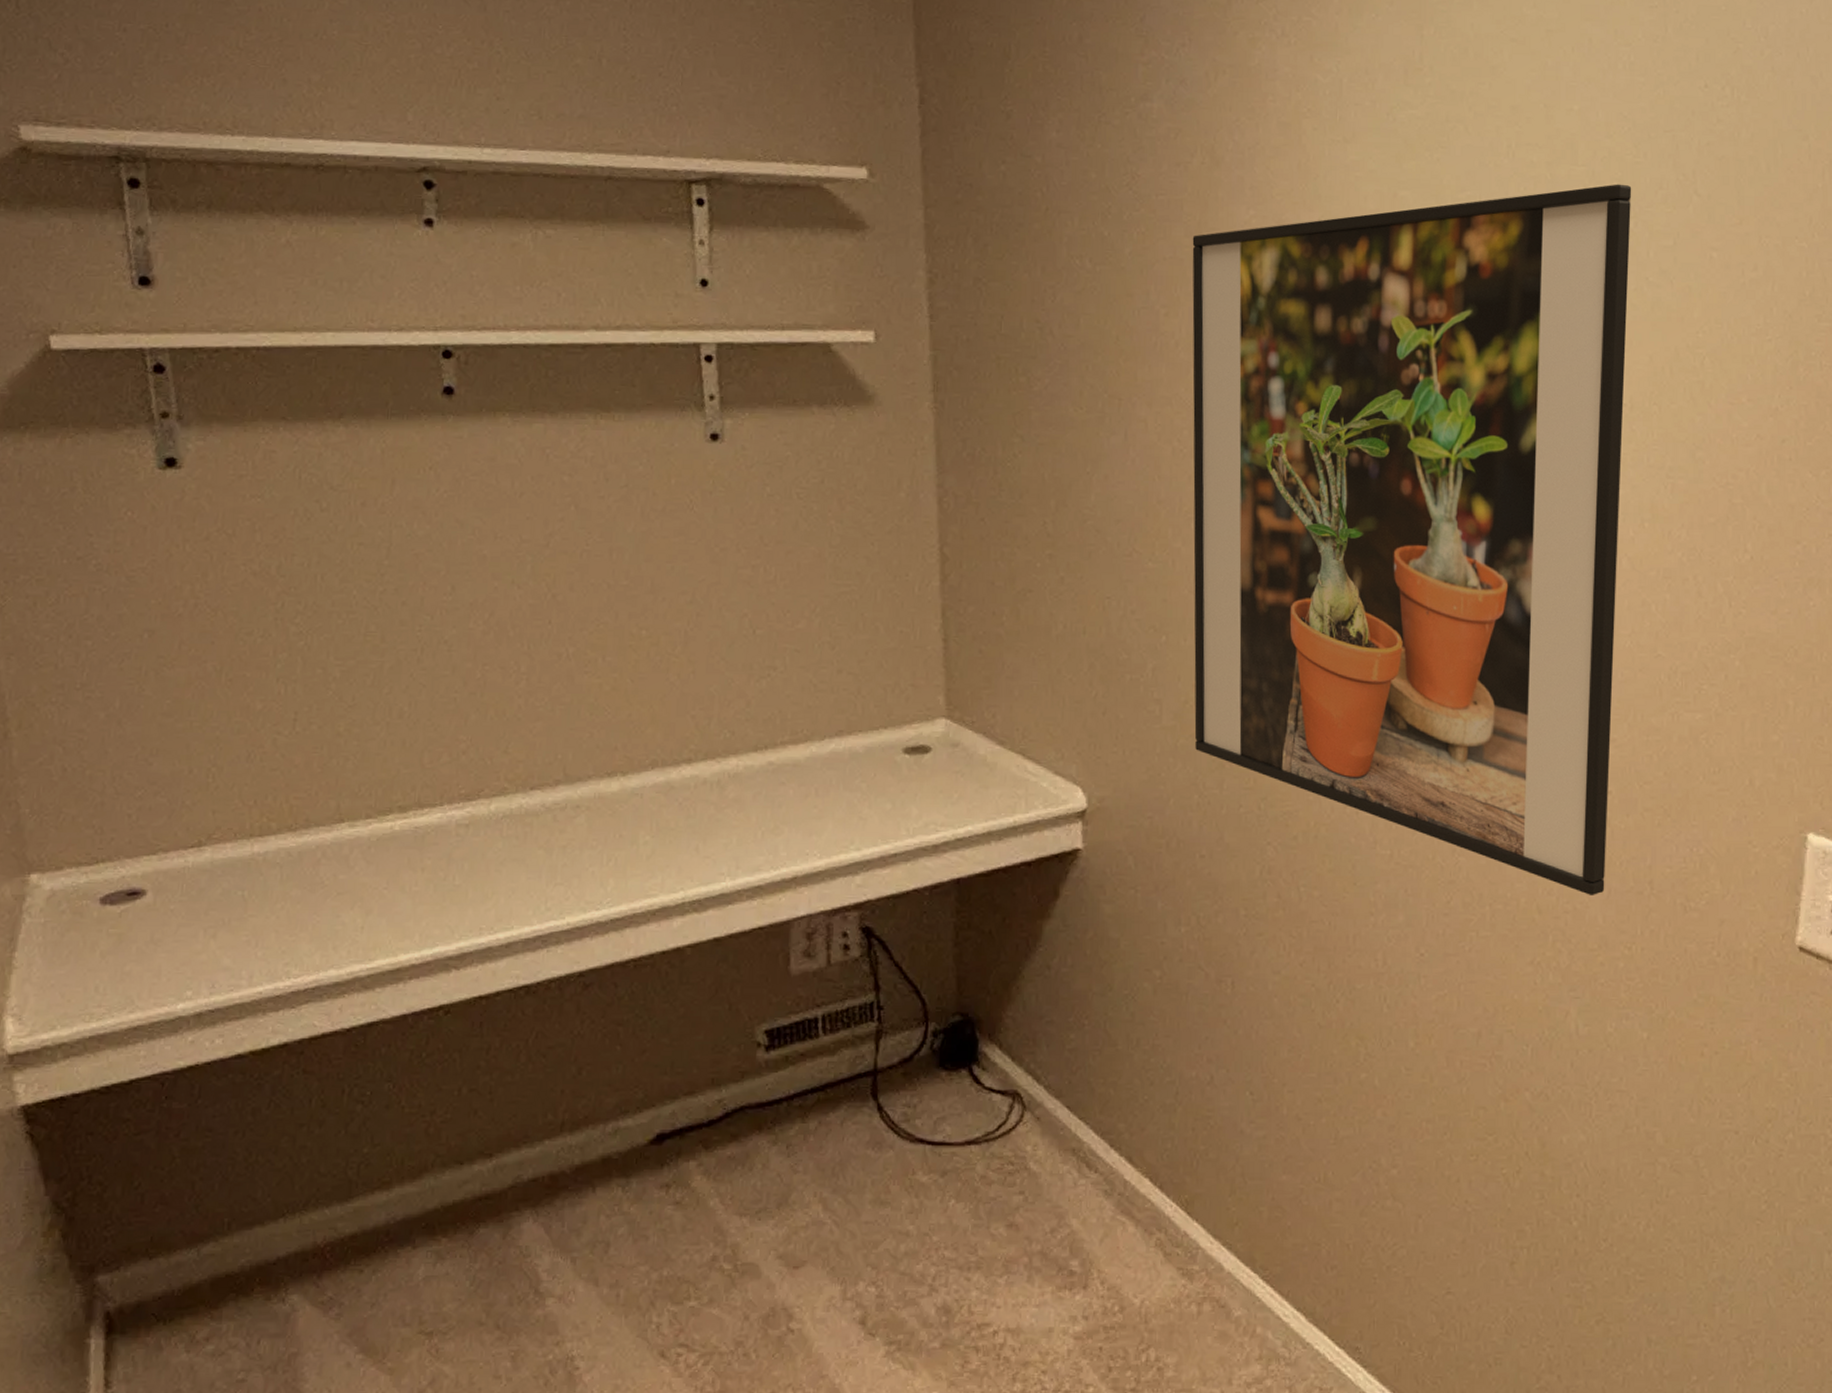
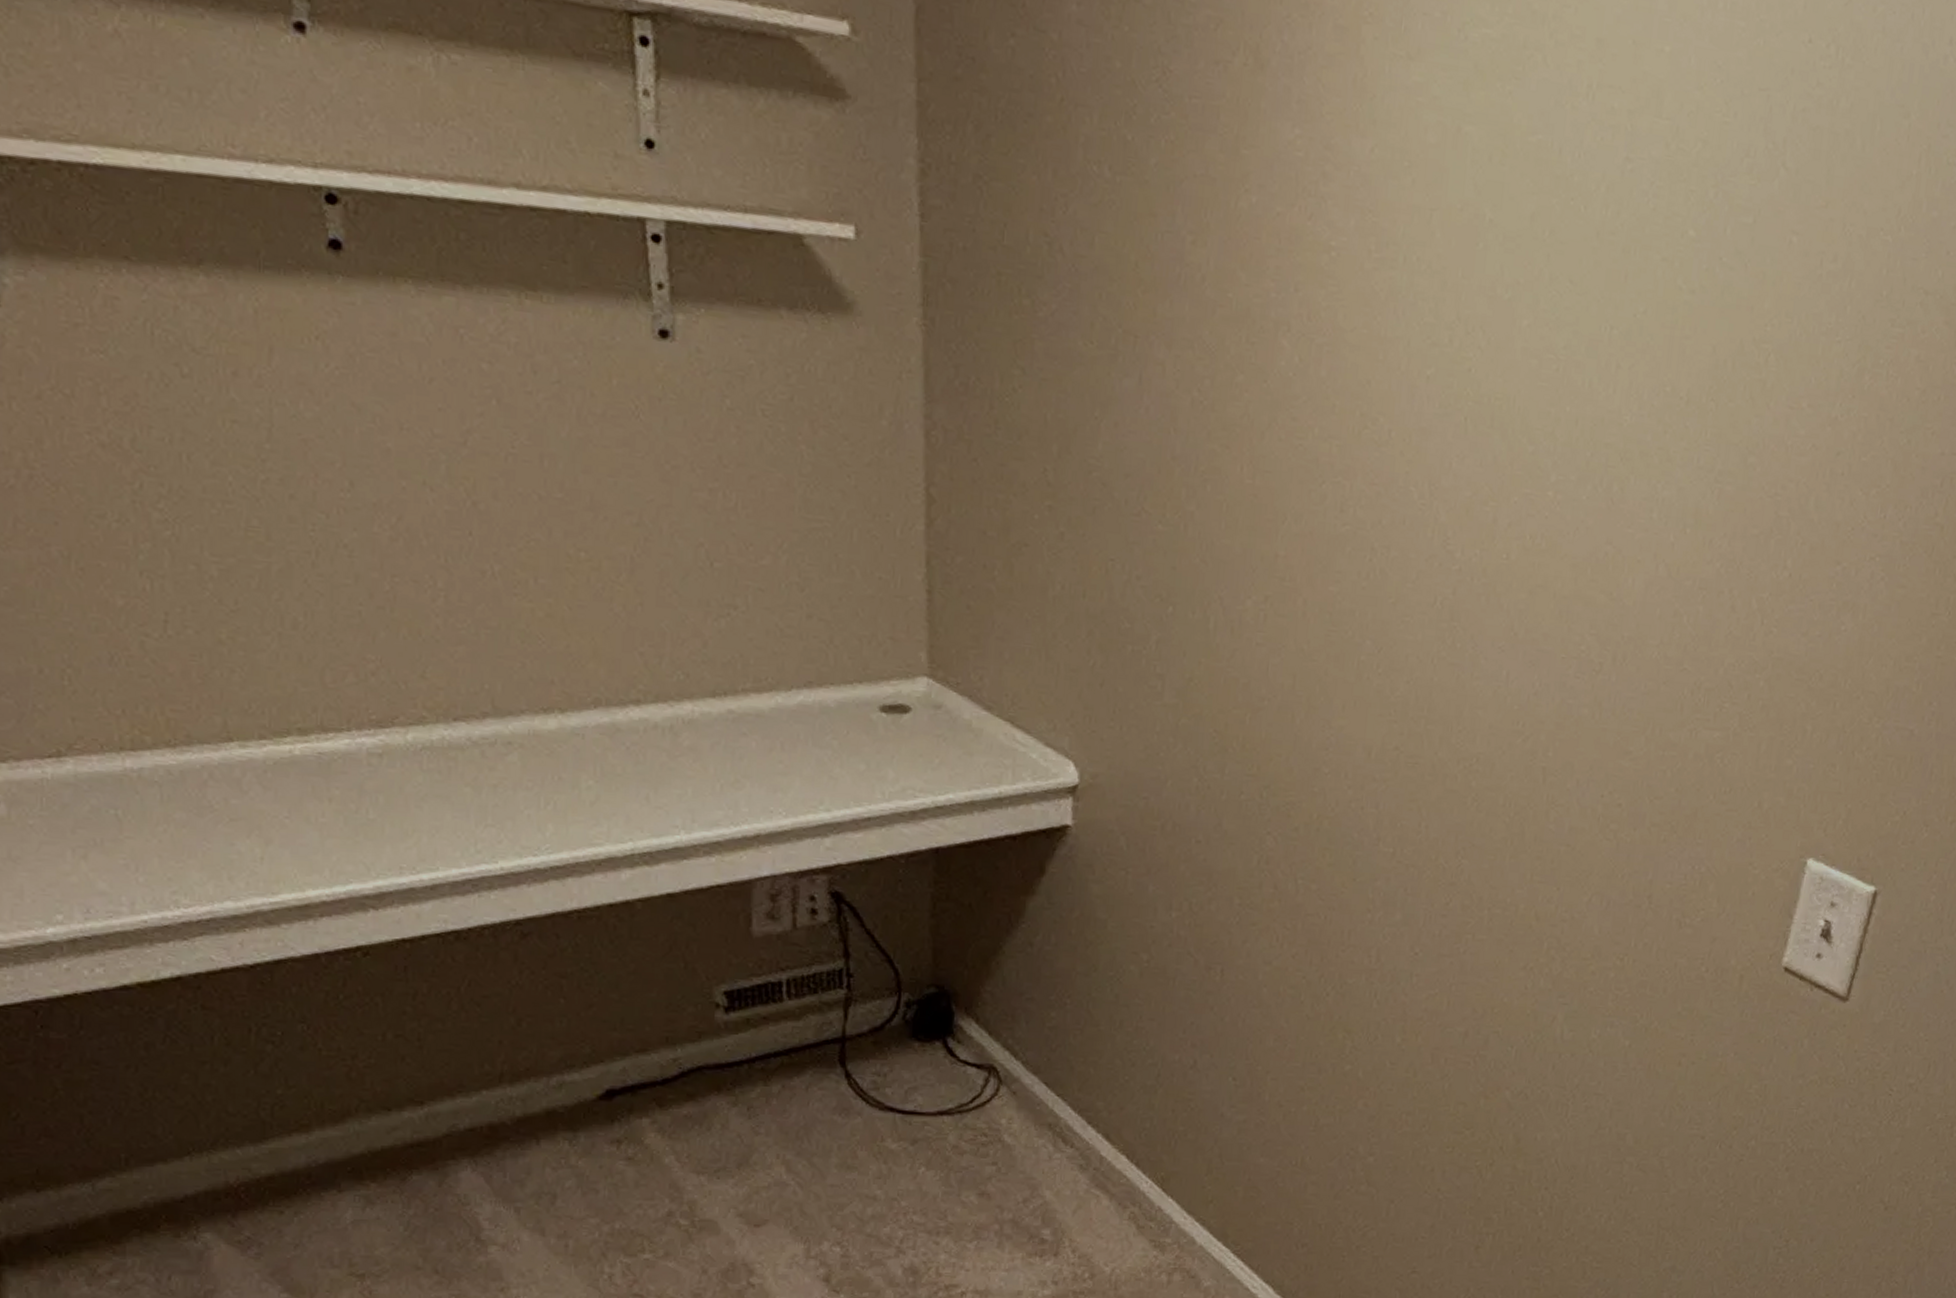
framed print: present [1192,184,1632,895] -> none [1197,145,1717,906]

